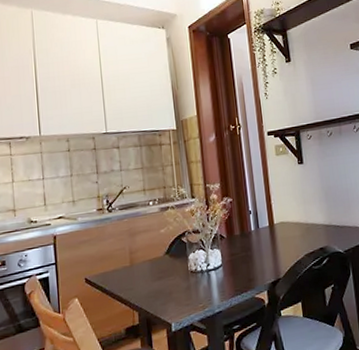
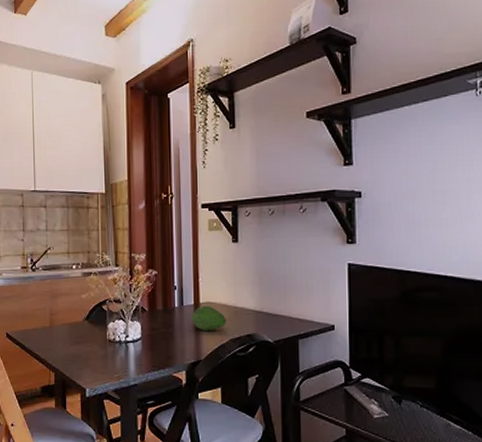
fruit: none [267,225,301,250] -> present [191,305,227,332]

